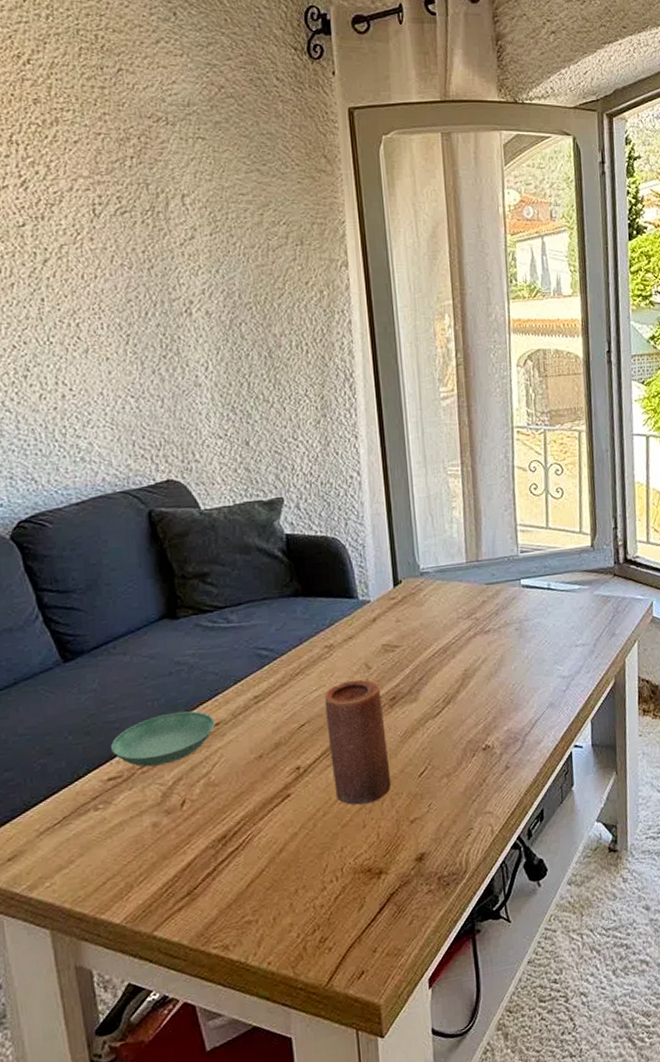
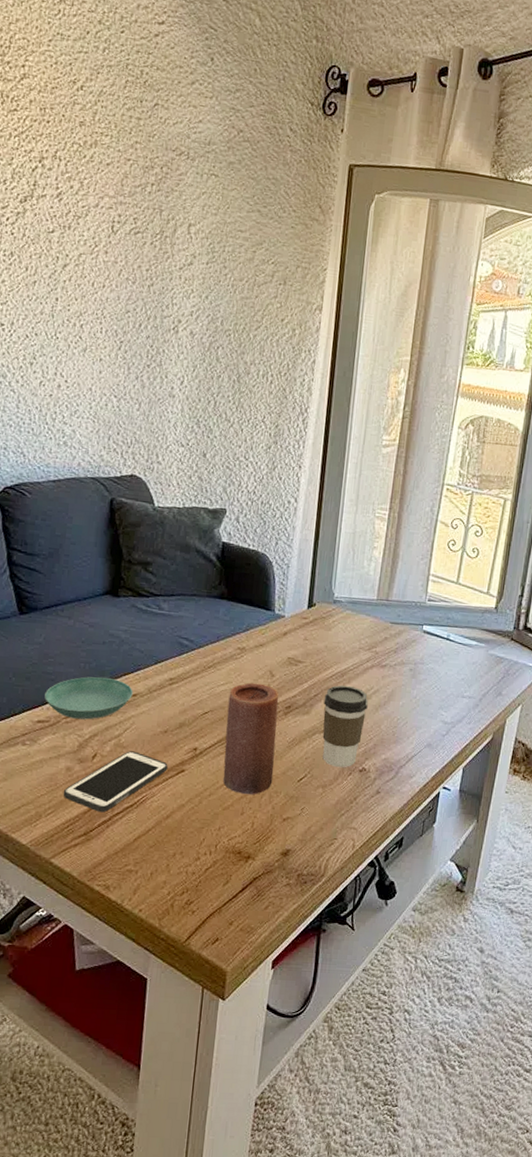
cell phone: none [153,786,271,865] -> present [63,751,168,813]
coffee cup: none [430,660,479,752] -> present [322,685,369,768]

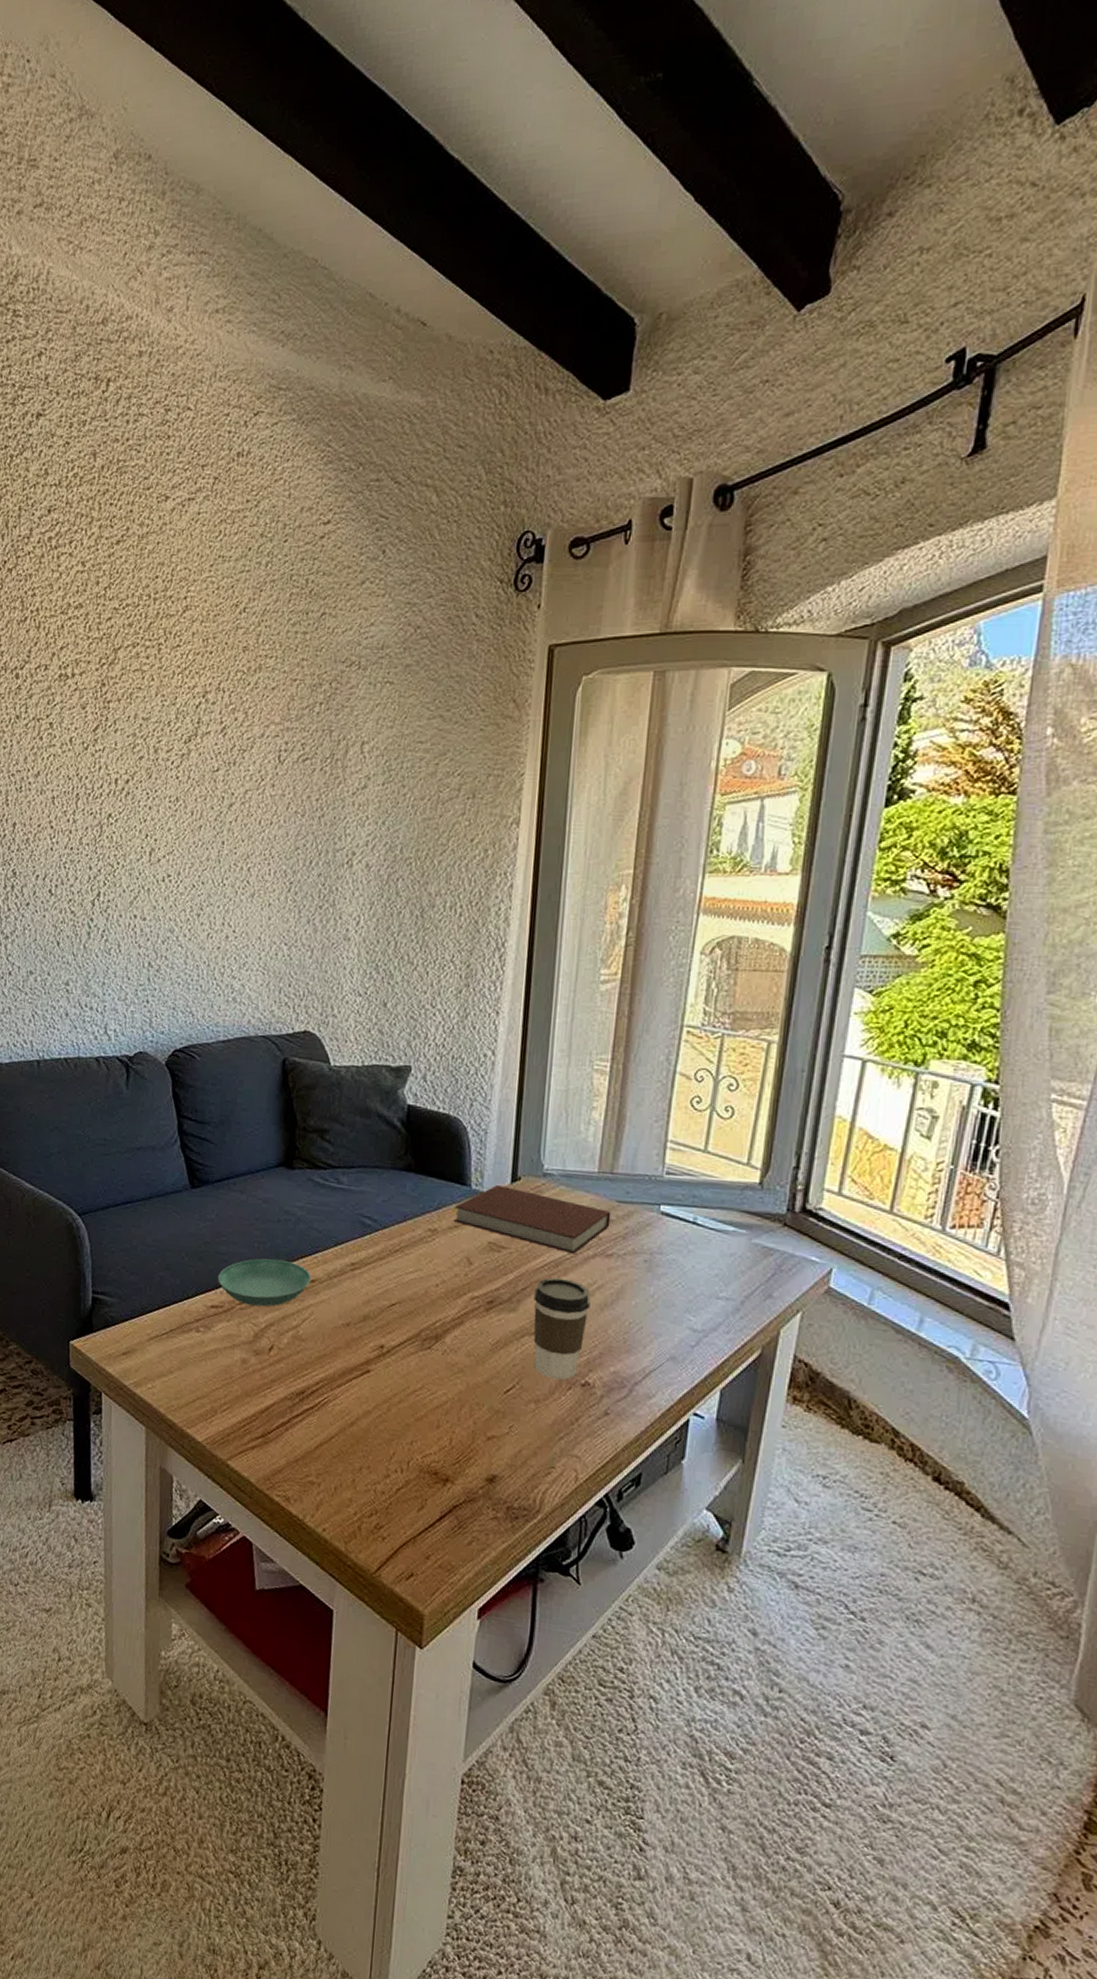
cell phone: present [63,751,168,813] -> none [238,1344,352,1413]
candle: present [223,682,279,795] -> none [414,1271,479,1406]
notebook: none [259,609,386,666] -> present [453,1184,611,1255]

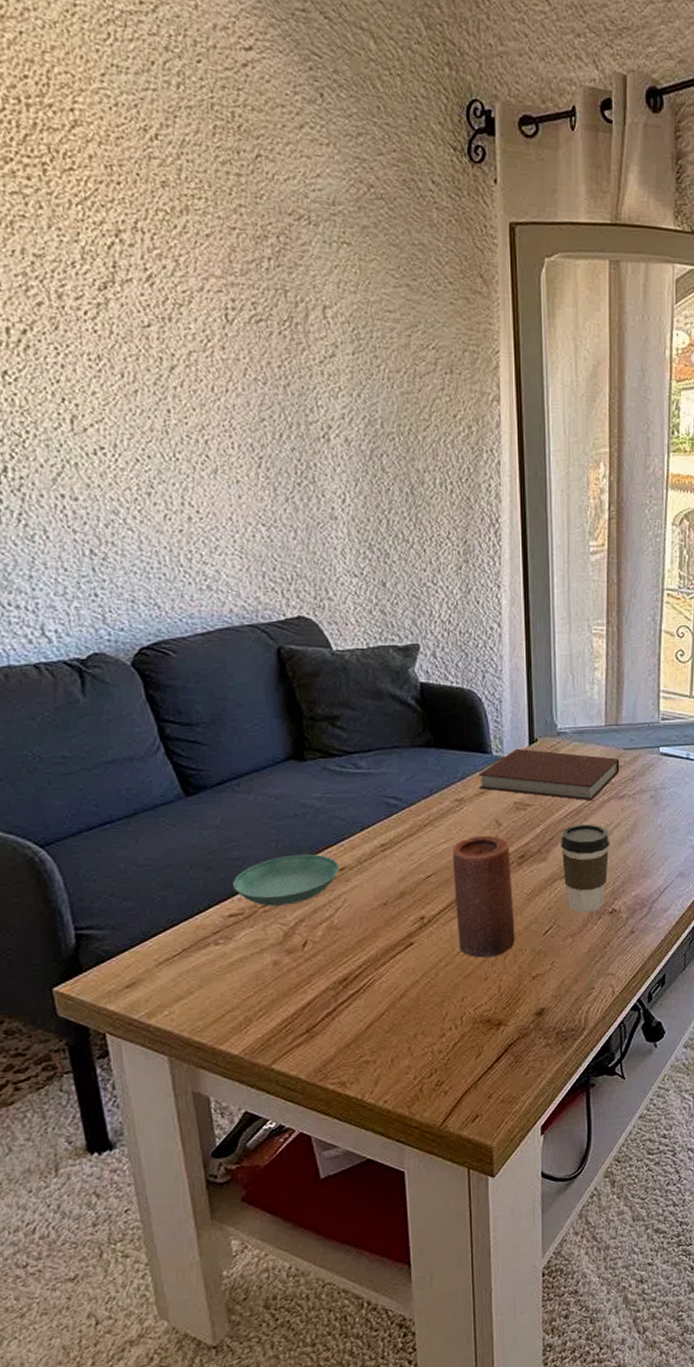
candle: none [414,1271,479,1406] -> present [452,835,515,958]

